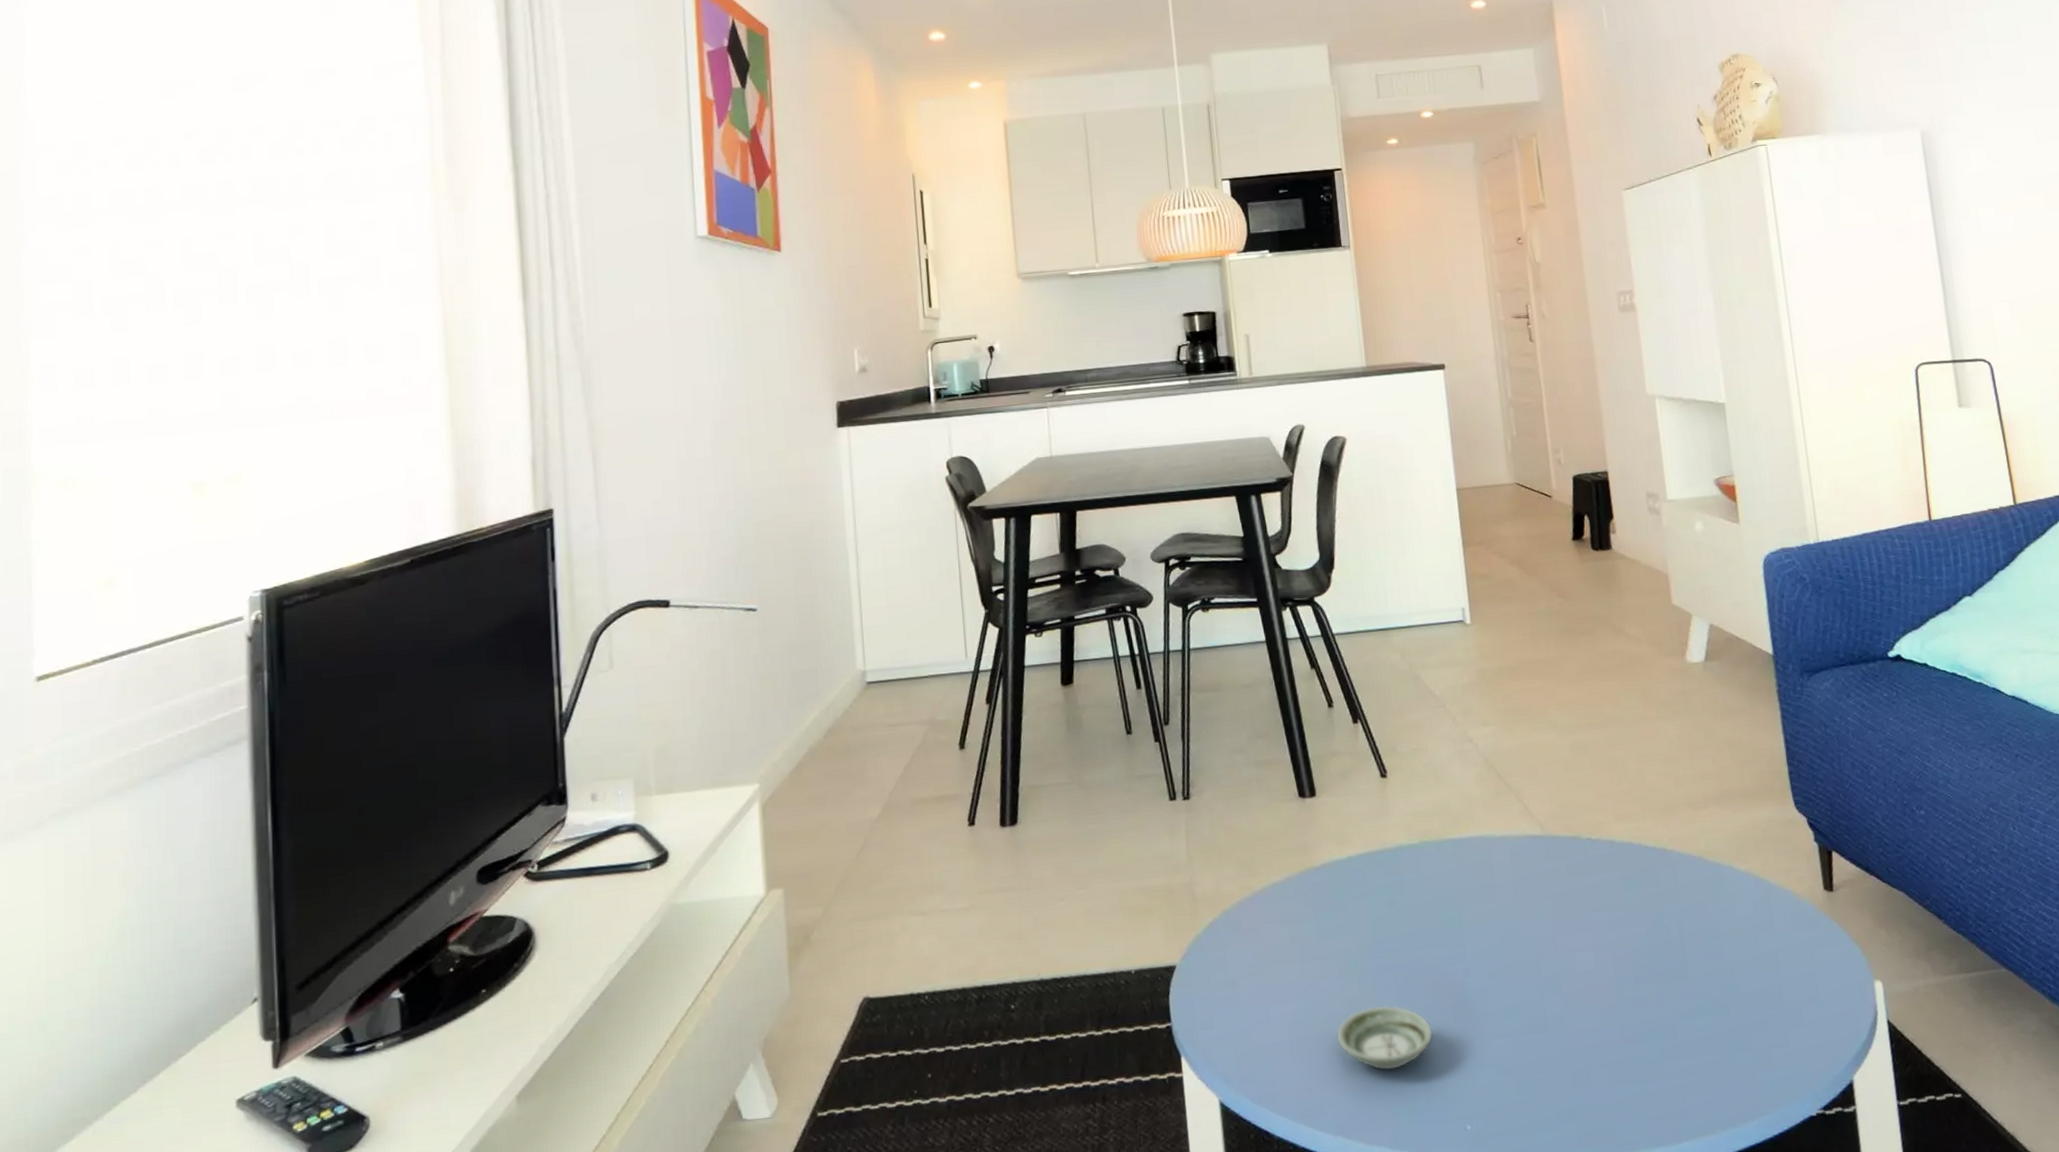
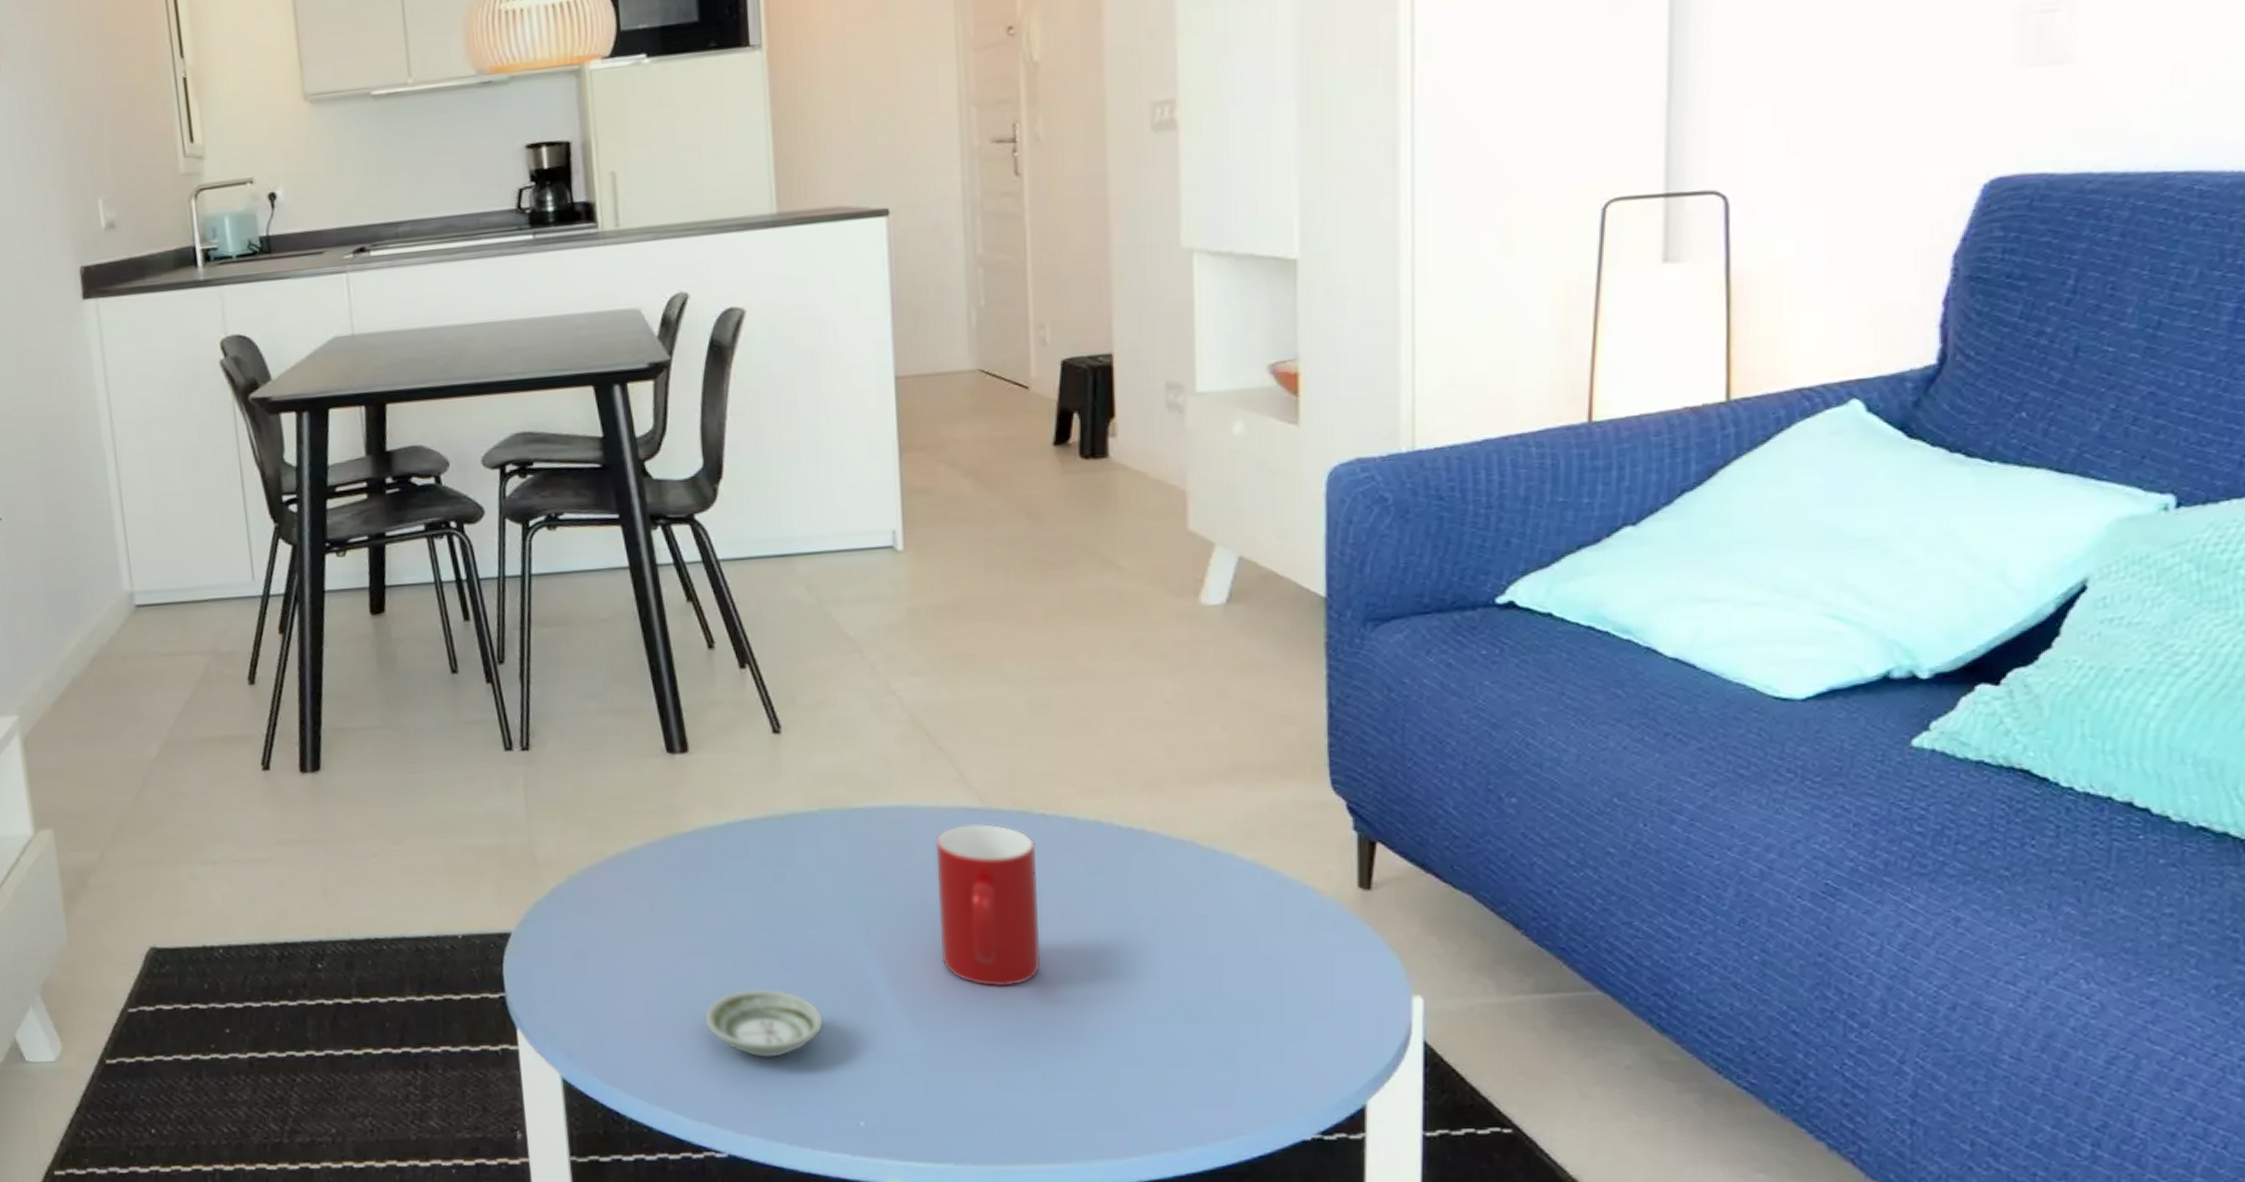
cup: none [1510,848,1598,993] -> present [935,824,1040,987]

